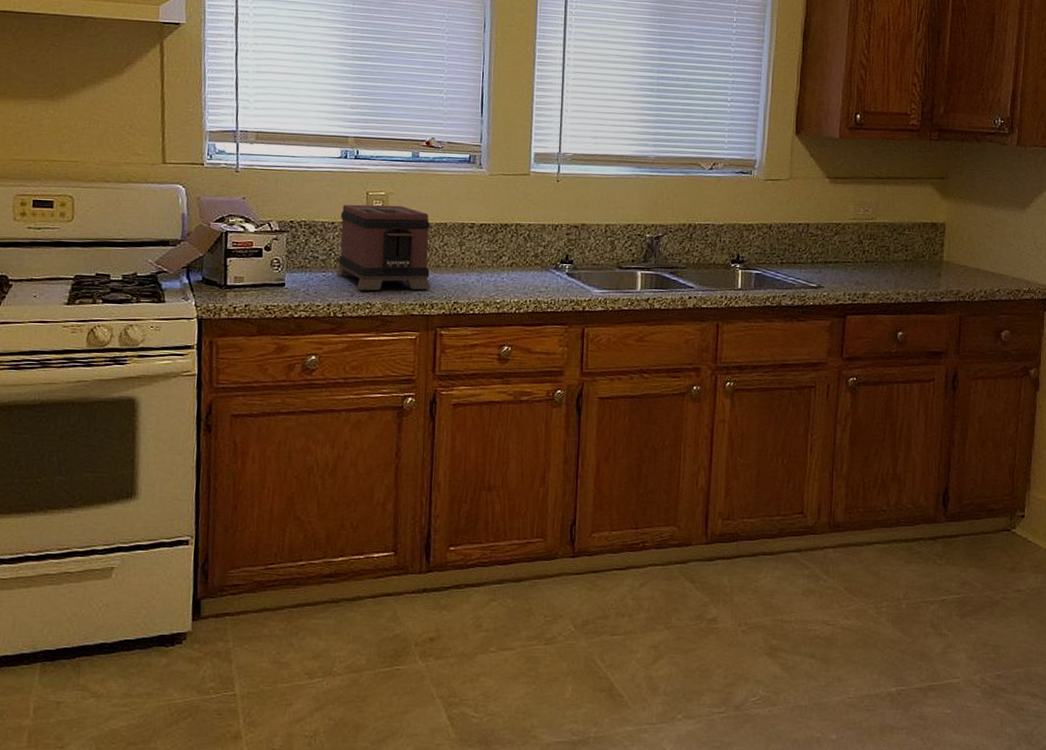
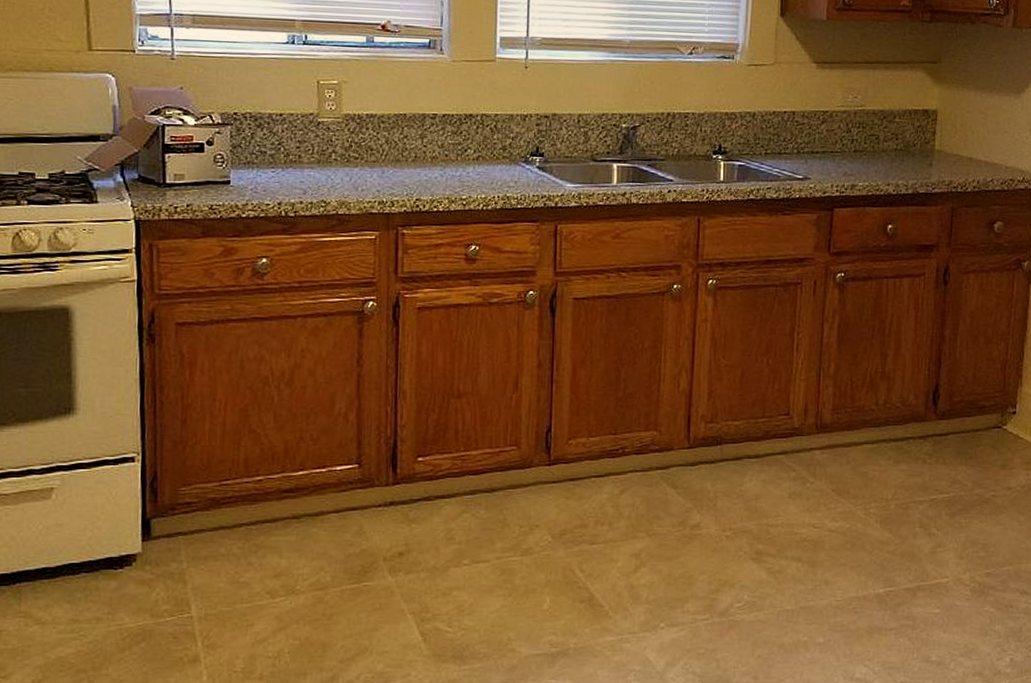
toaster: present [337,204,431,291] -> none [287,94,391,188]

